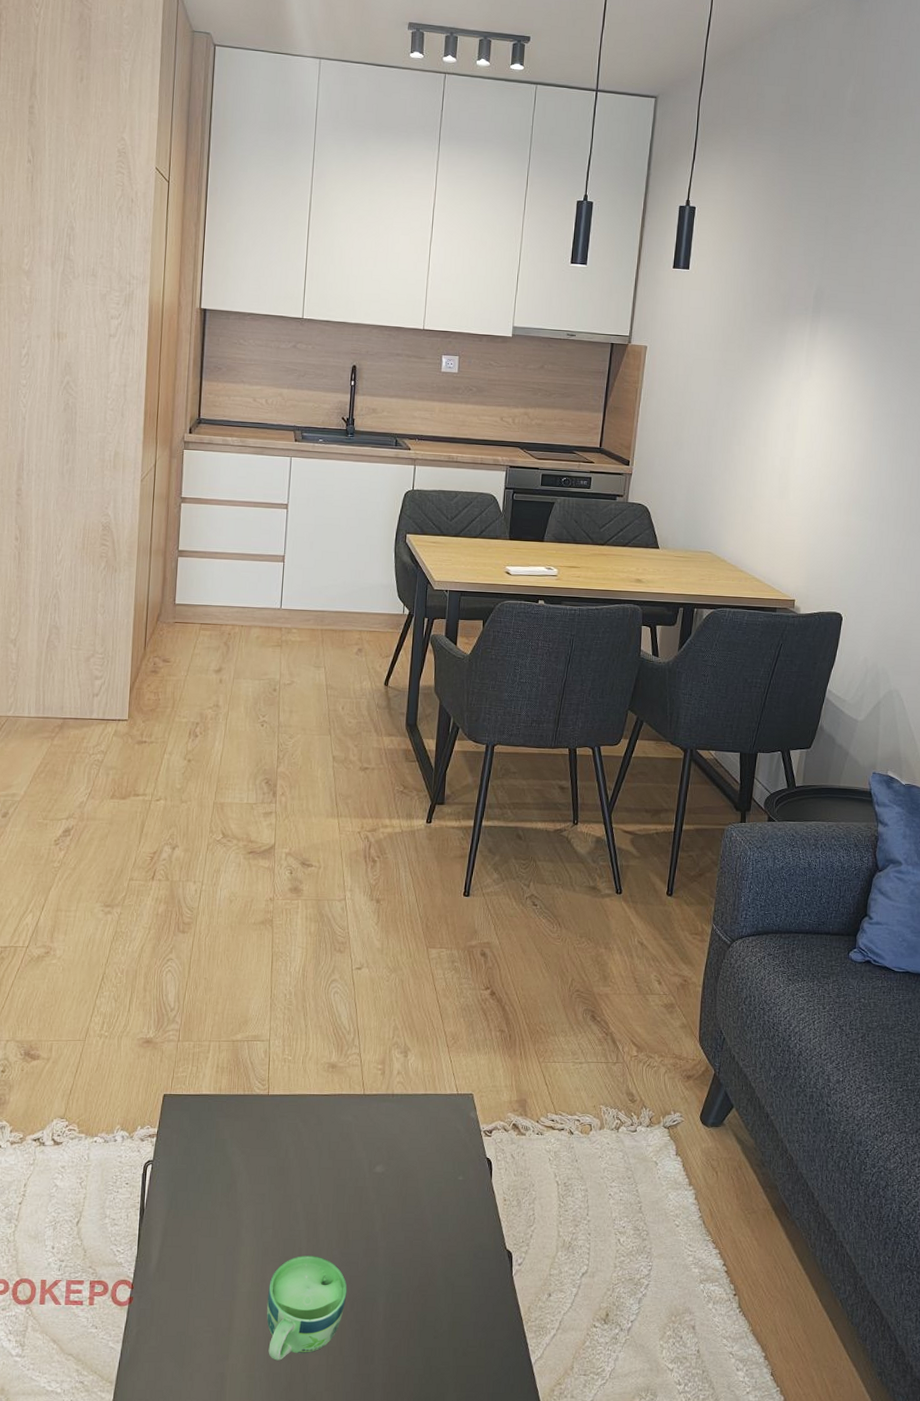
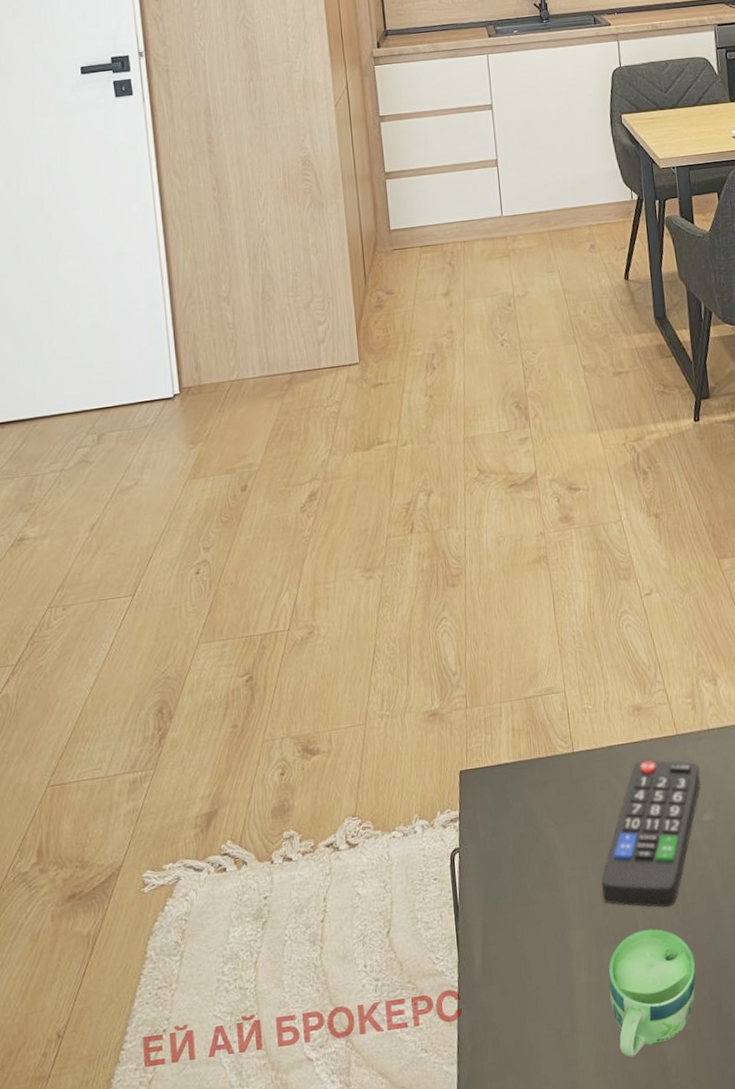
remote control: none [275,1111,379,1239] -> present [601,760,701,907]

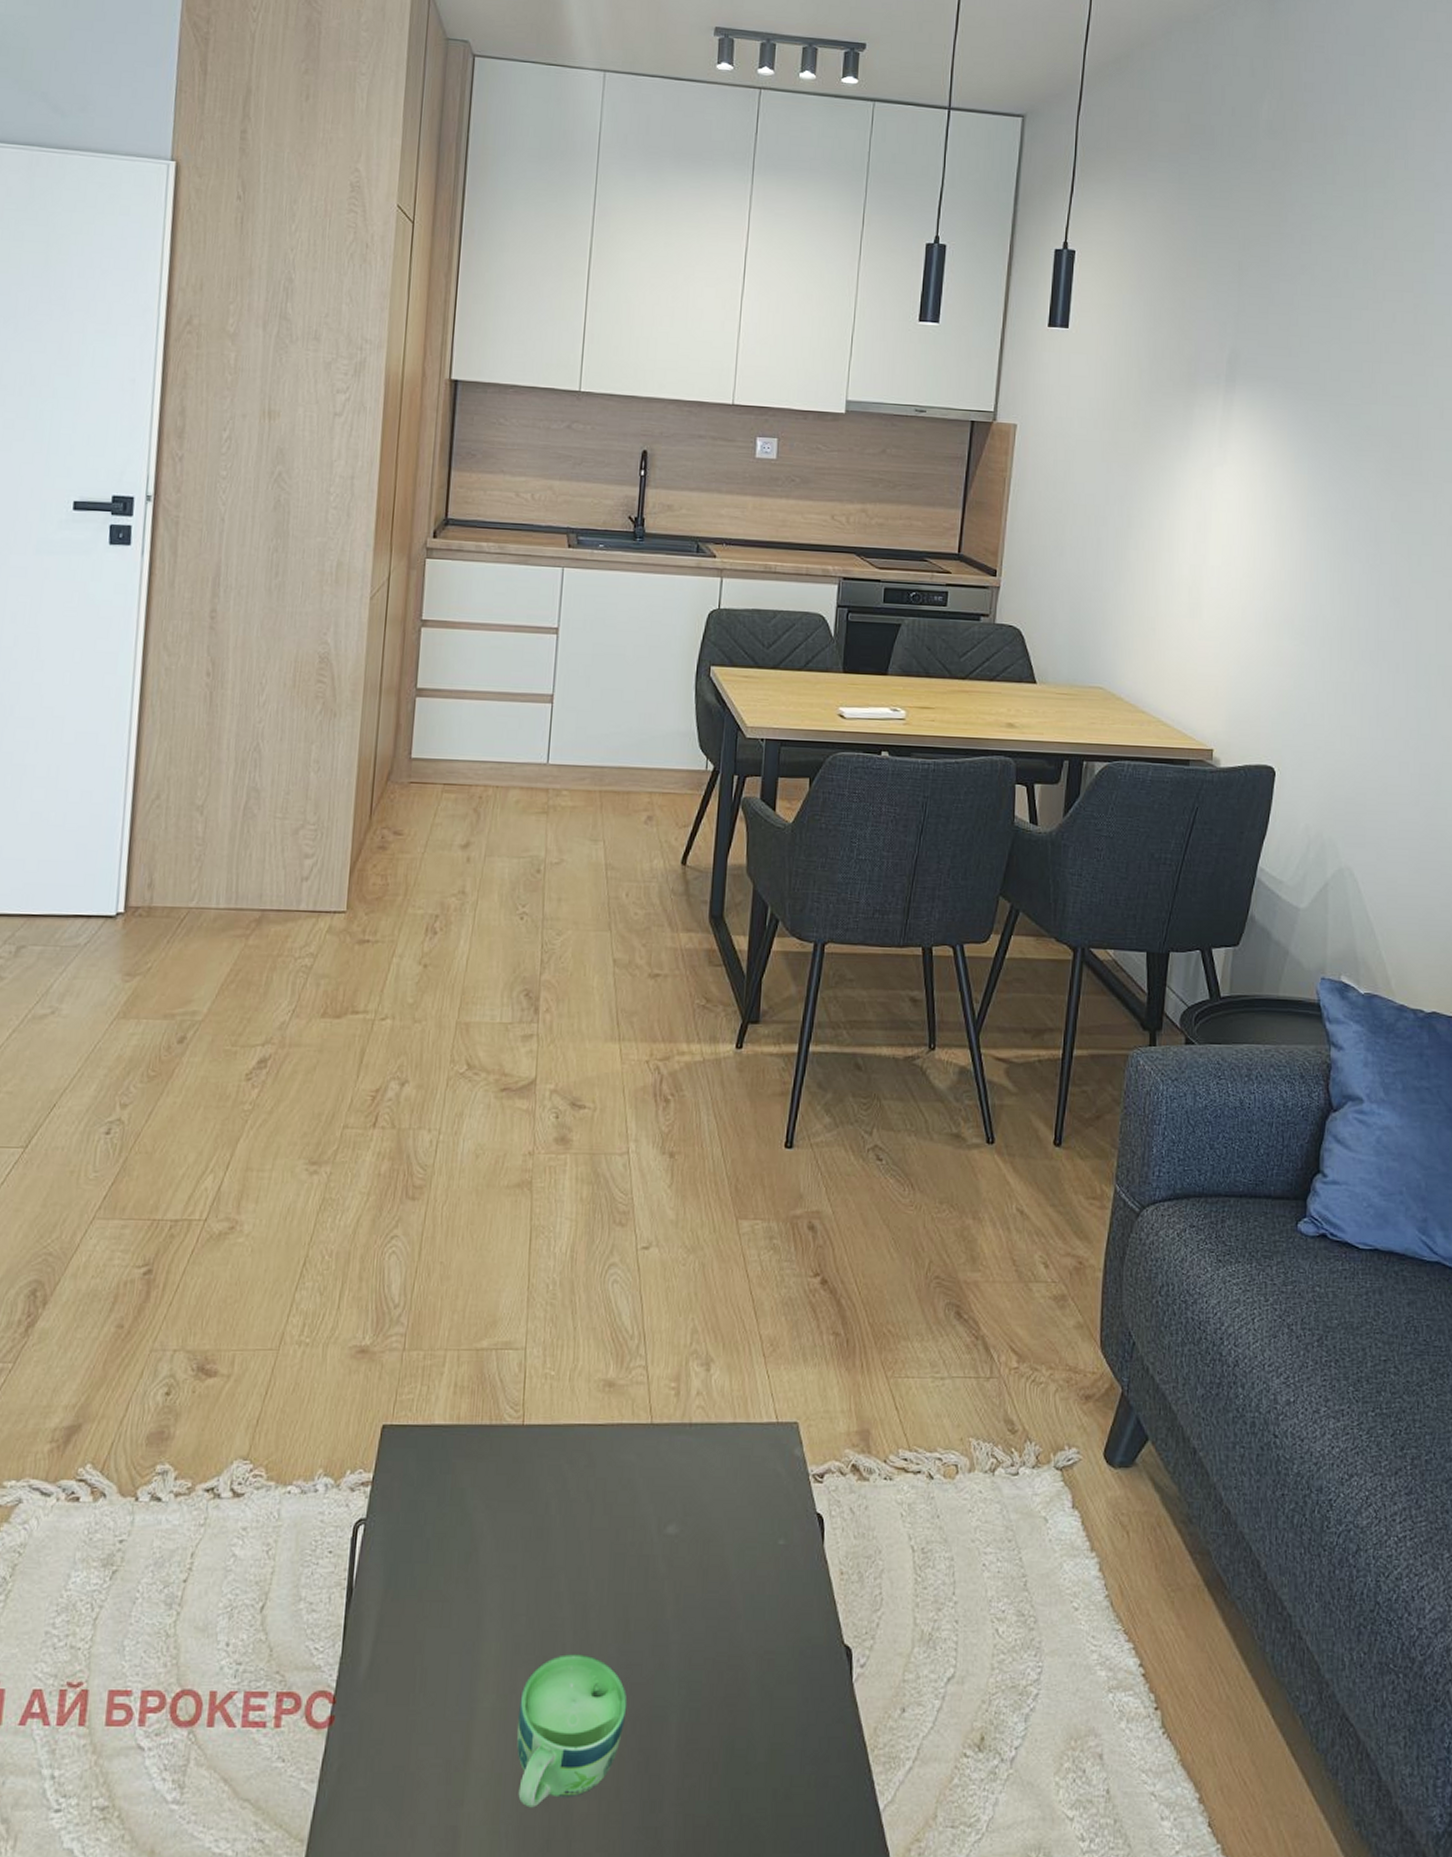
remote control: present [601,760,701,907] -> none [529,1448,672,1631]

